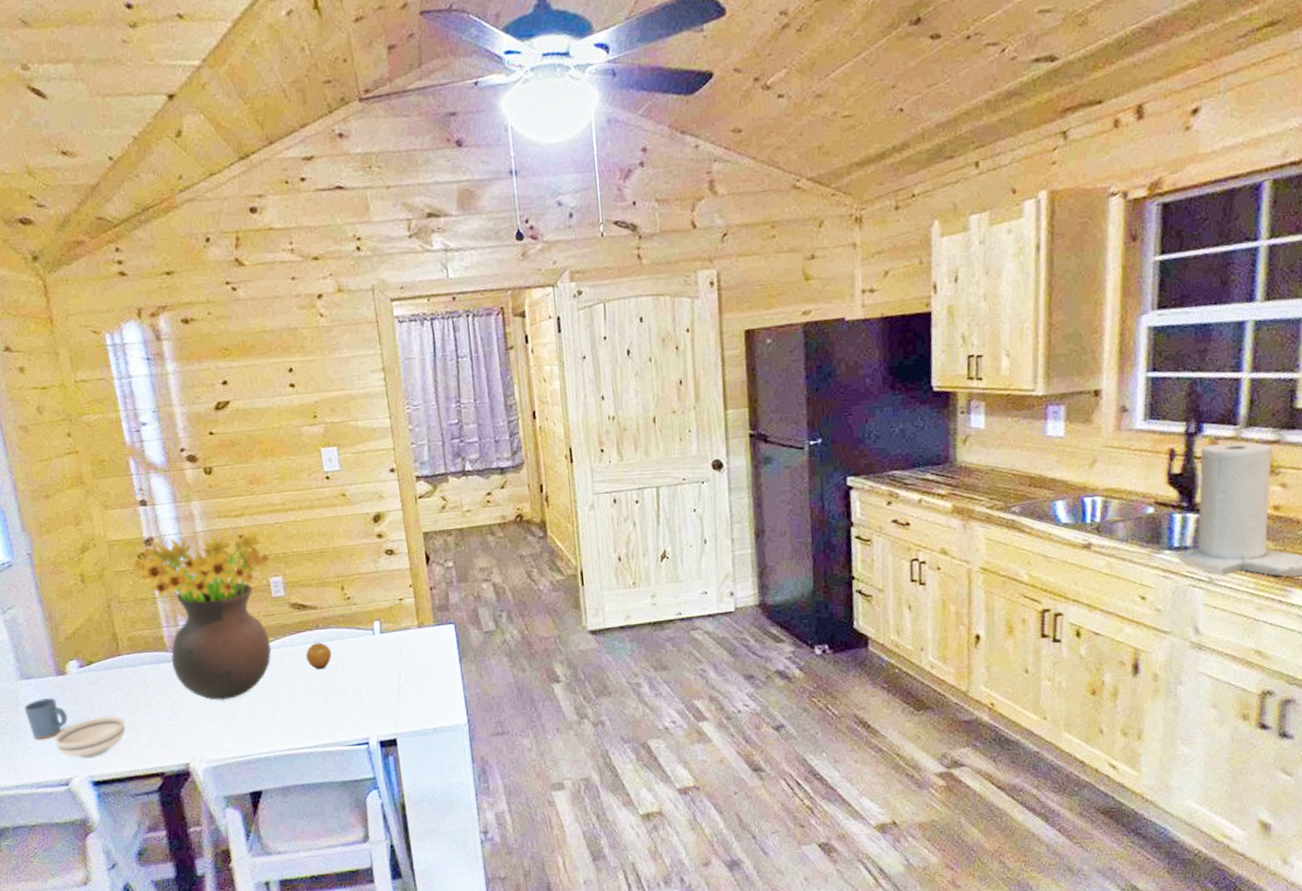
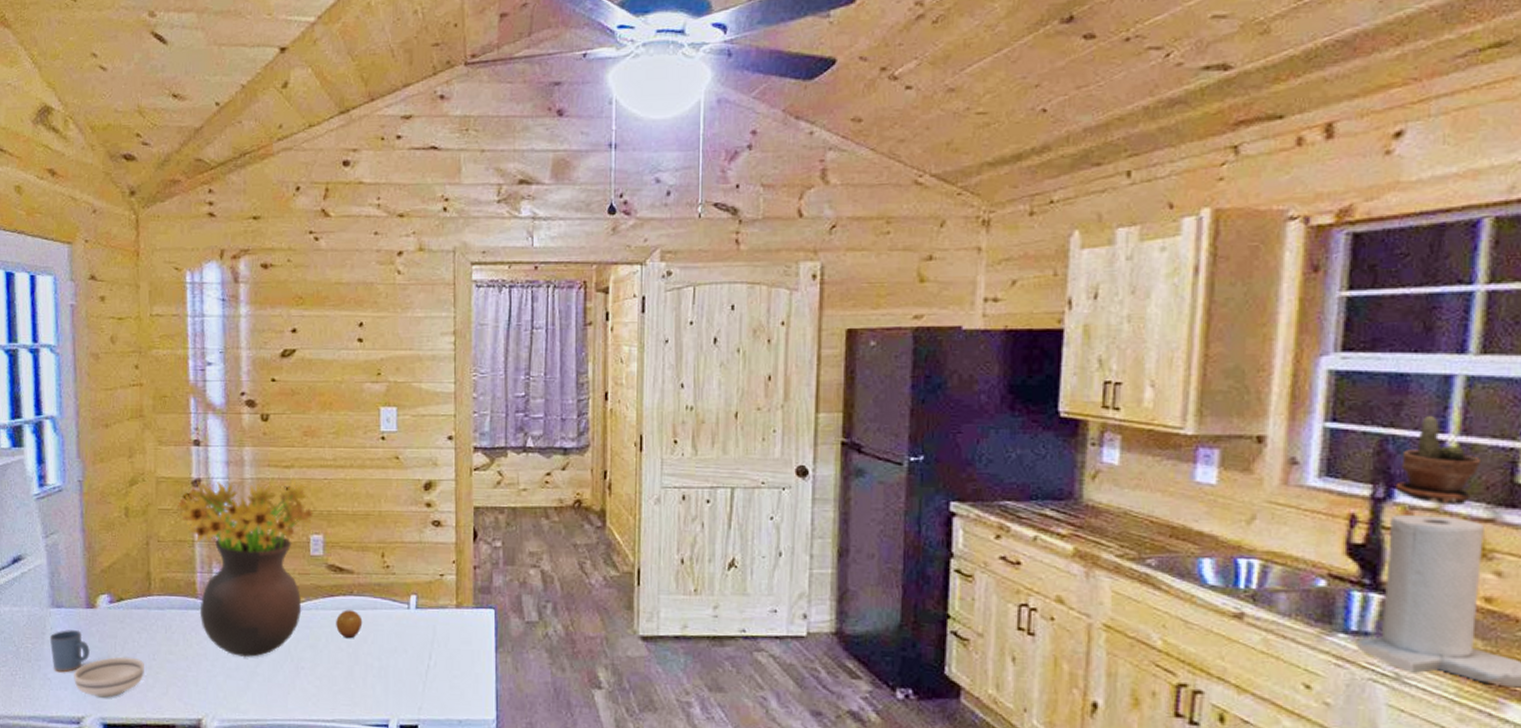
potted plant: none [1203,358,1268,433] -> present [1395,416,1482,505]

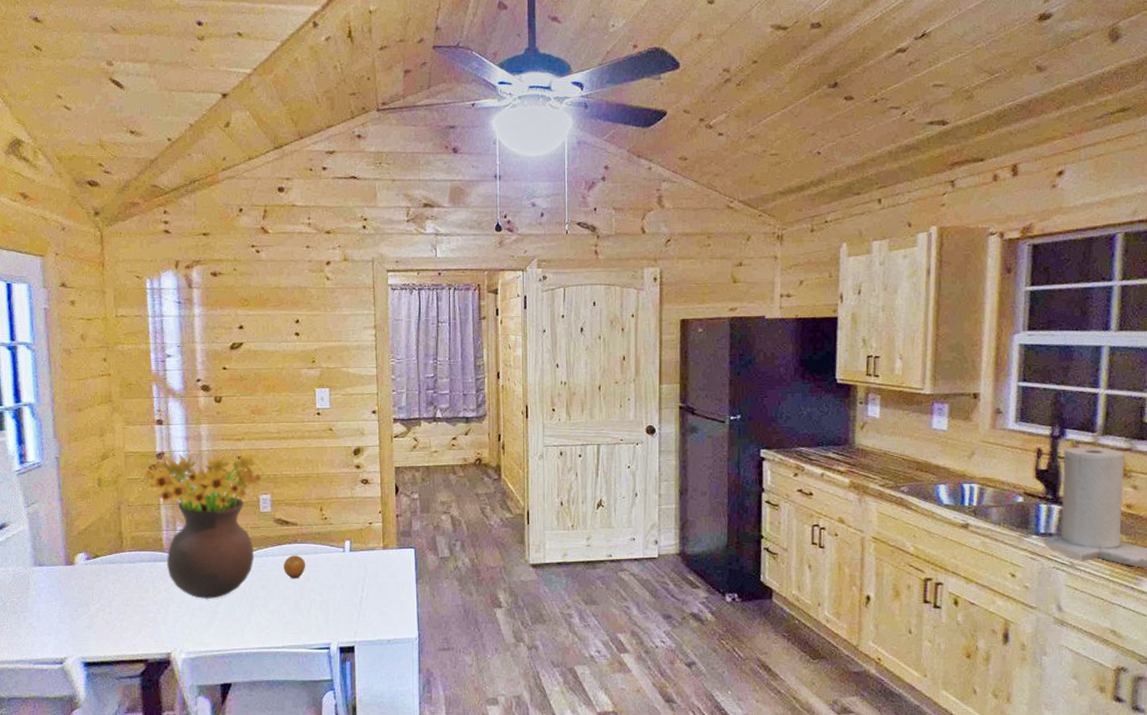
mug: present [49,630,90,672] -> none [33,584,70,620]
bowl: present [74,656,144,698] -> none [56,604,119,640]
potted plant: present [1395,416,1482,505] -> none [1066,376,1122,439]

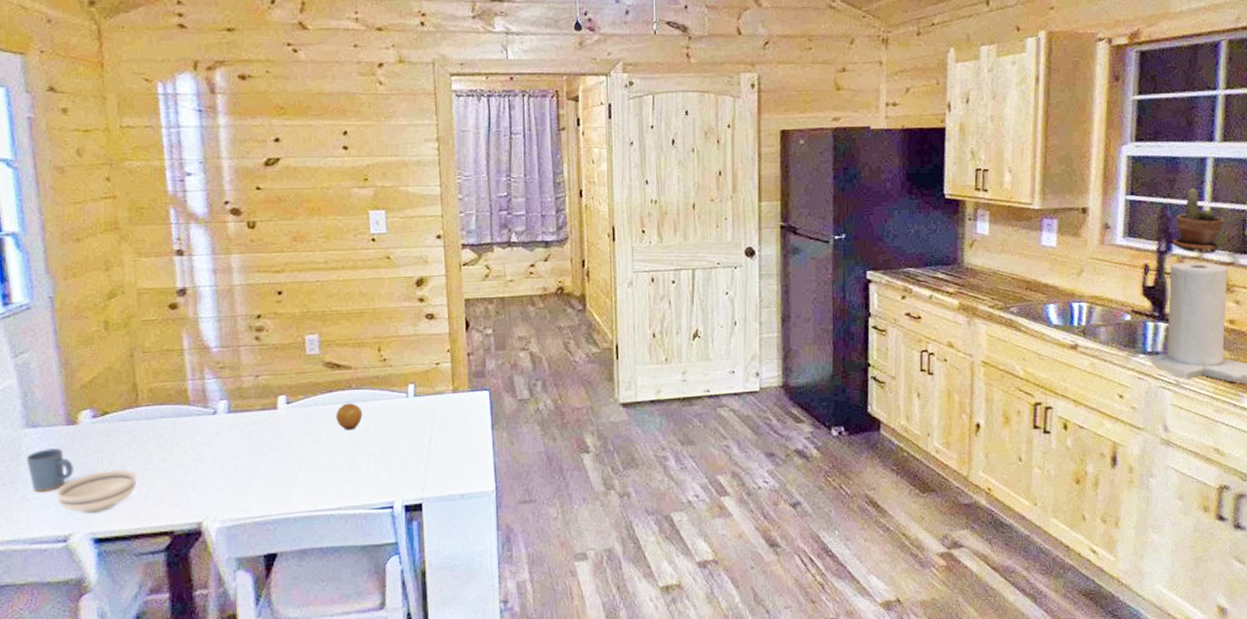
mug: none [33,584,70,620] -> present [26,448,74,492]
bowl: none [56,604,119,640] -> present [57,469,136,513]
flower arrangement: present [145,449,262,600] -> none [163,282,307,459]
potted plant: none [1066,376,1122,439] -> present [1172,189,1225,254]

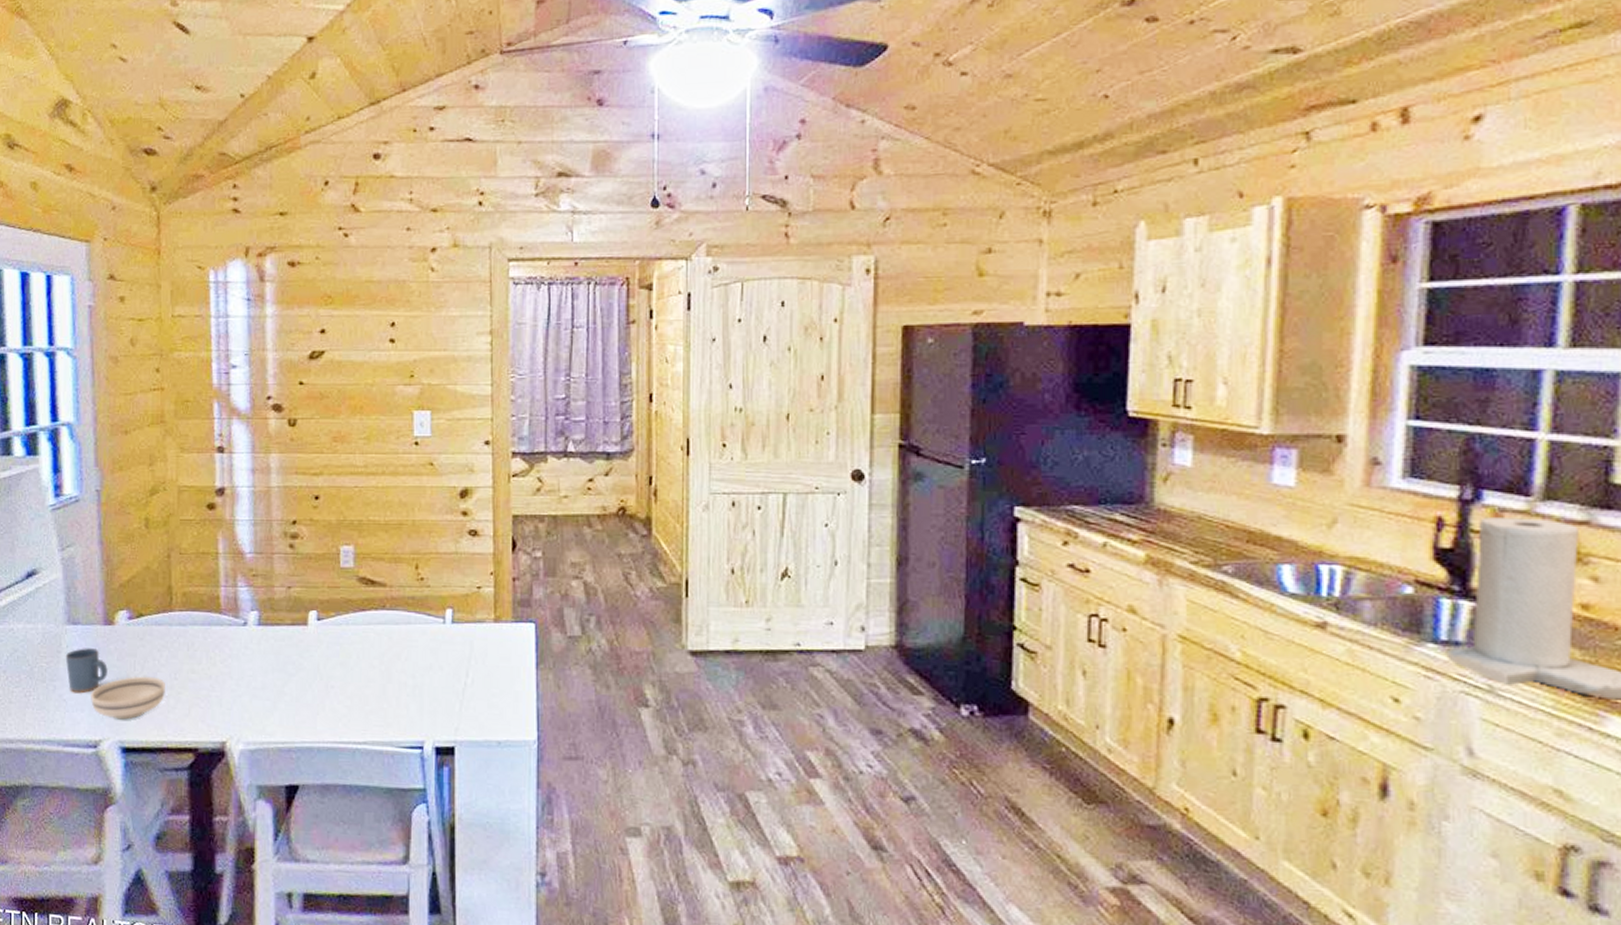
fruit: present [336,403,363,431] -> none [368,625,396,656]
potted plant: present [1172,189,1225,254] -> none [1483,413,1574,506]

